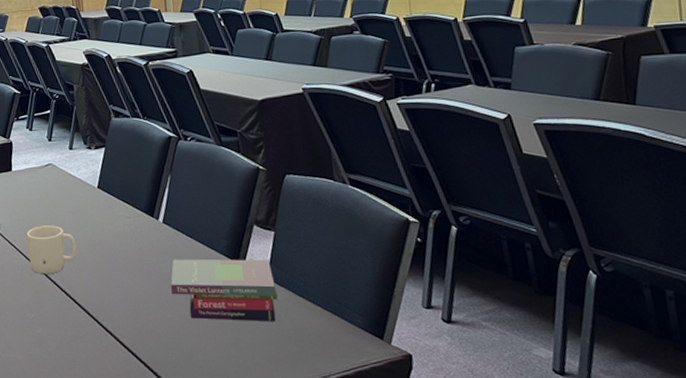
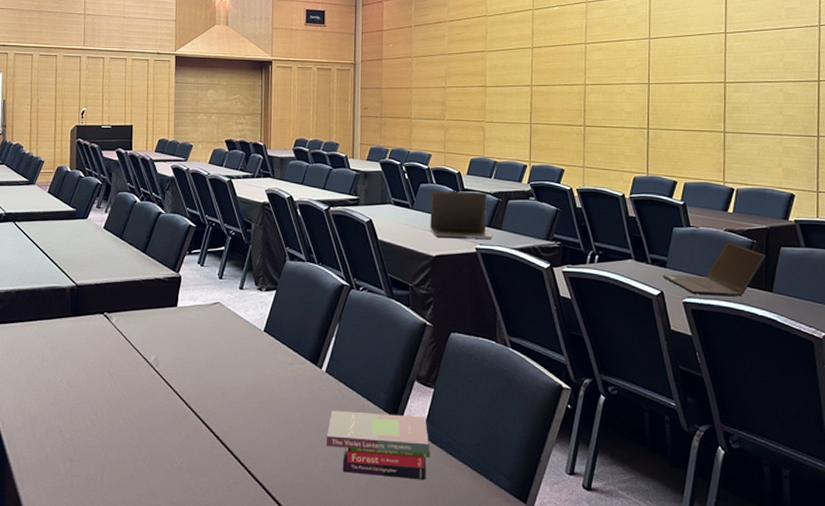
mug: present [26,225,77,275] -> none [184,366,236,418]
laptop computer: none [249,32,319,81] -> present [430,191,492,239]
laptop: none [507,56,624,114] -> present [662,242,766,297]

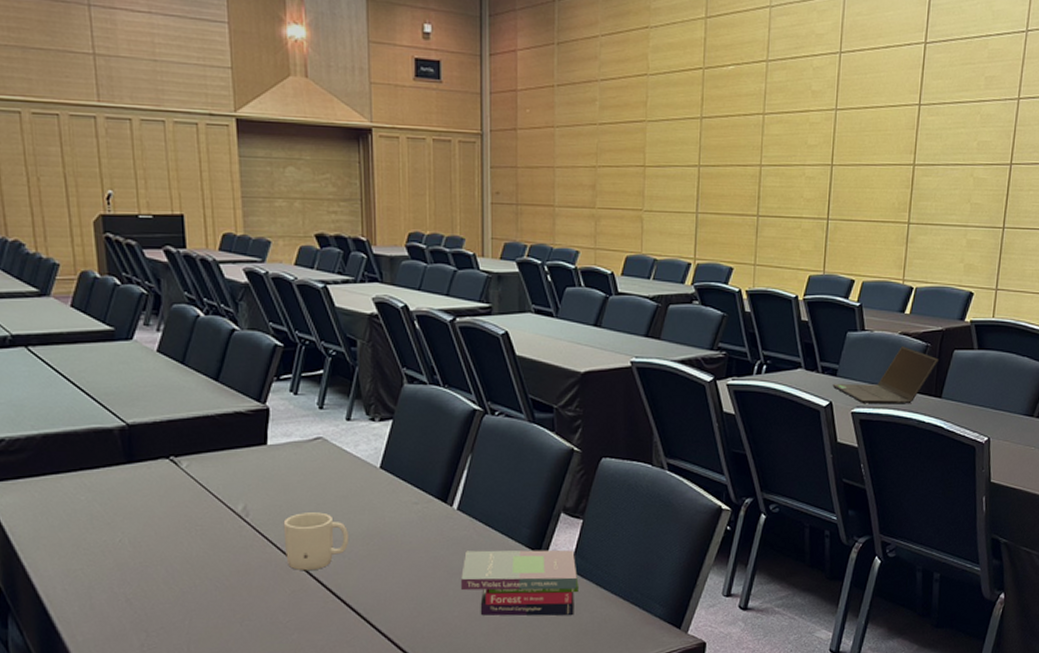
mug: none [184,366,236,418] -> present [283,512,350,571]
laptop computer: present [430,191,492,239] -> none [578,296,650,350]

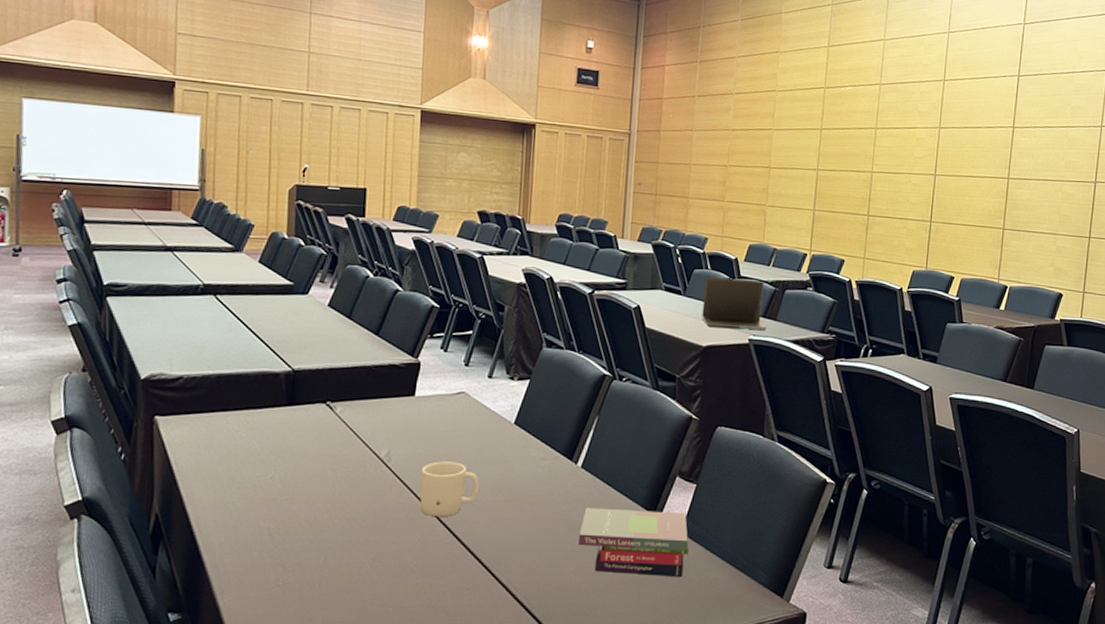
laptop computer: none [578,296,650,350] -> present [702,278,767,330]
laptop: present [832,346,938,404] -> none [932,339,1031,393]

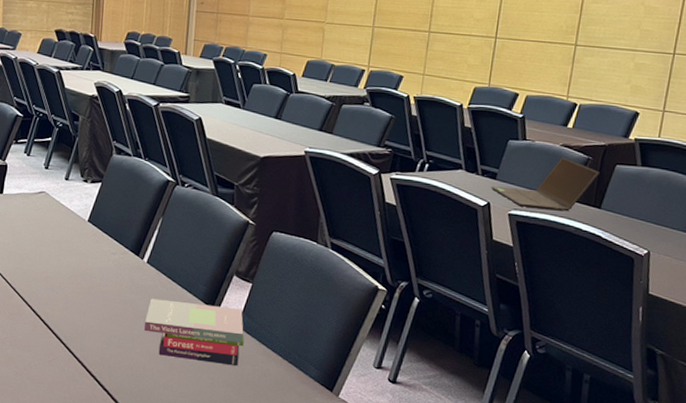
mug: present [420,461,480,518] -> none [8,251,59,299]
laptop computer: present [702,278,767,330] -> none [260,92,323,143]
laptop: none [932,339,1031,393] -> present [491,157,600,212]

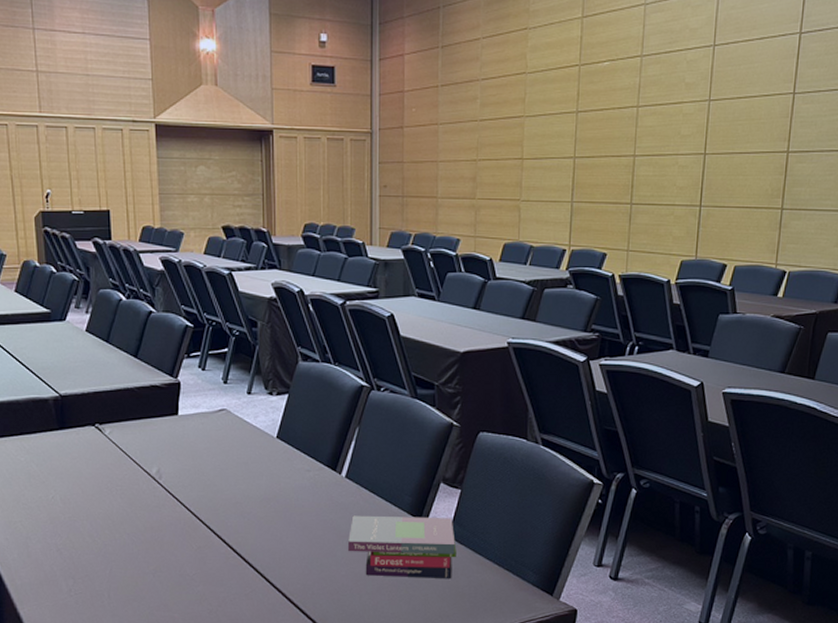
laptop: present [491,157,600,212] -> none [703,329,812,385]

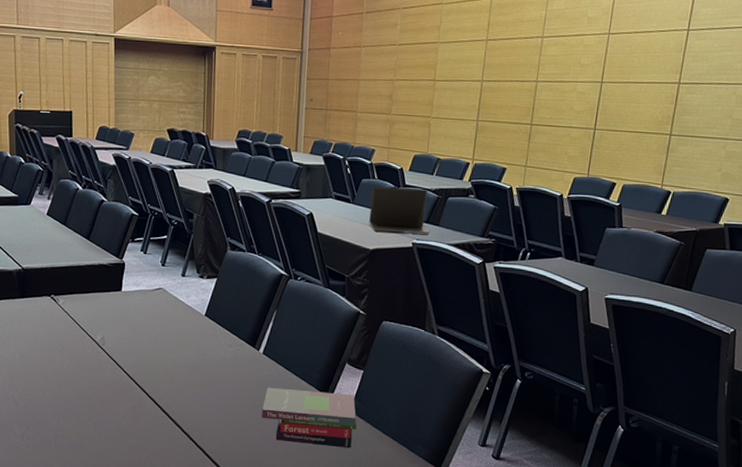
laptop computer: none [458,281,526,332] -> present [369,187,430,234]

